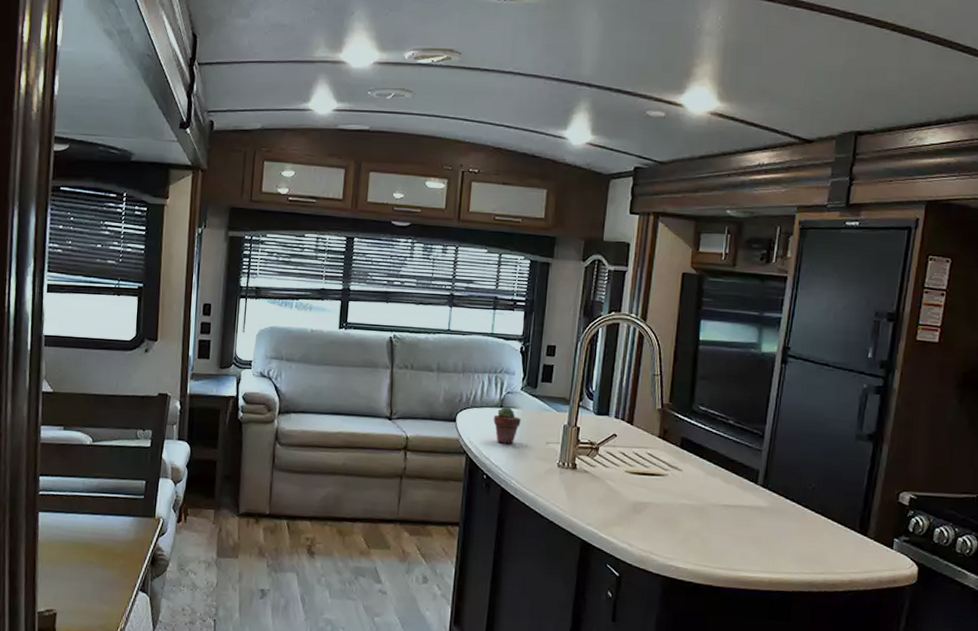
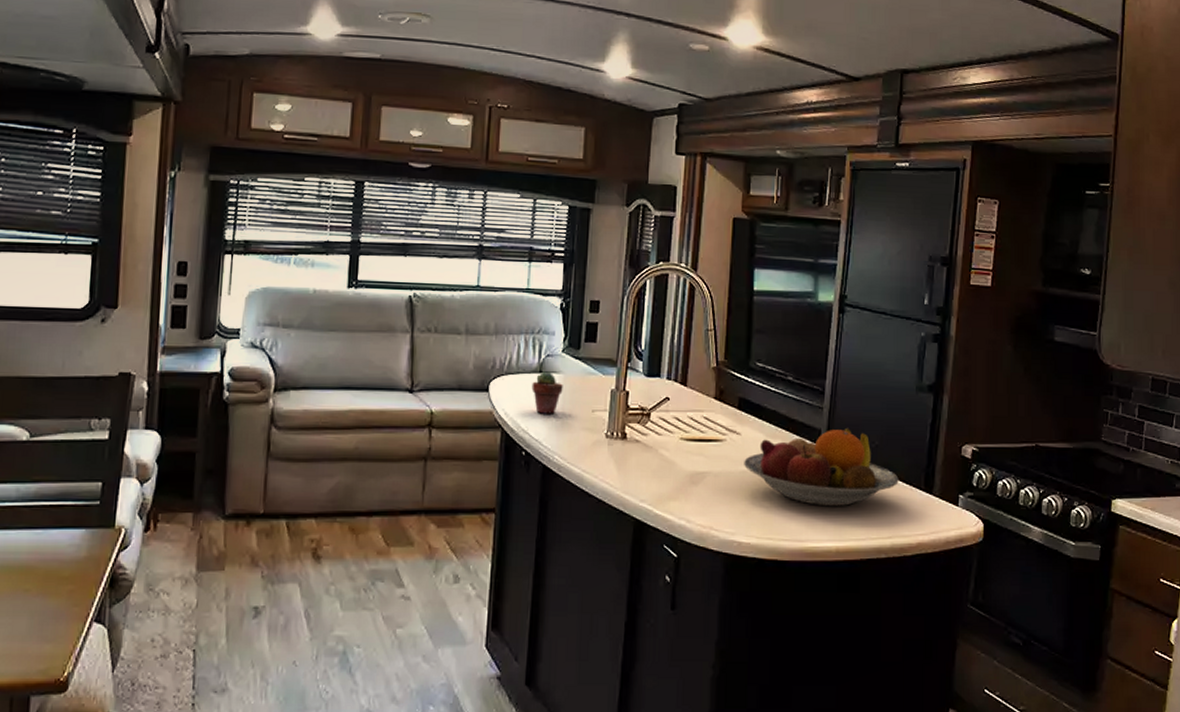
fruit bowl: none [684,469,834,542] -> present [744,427,899,507]

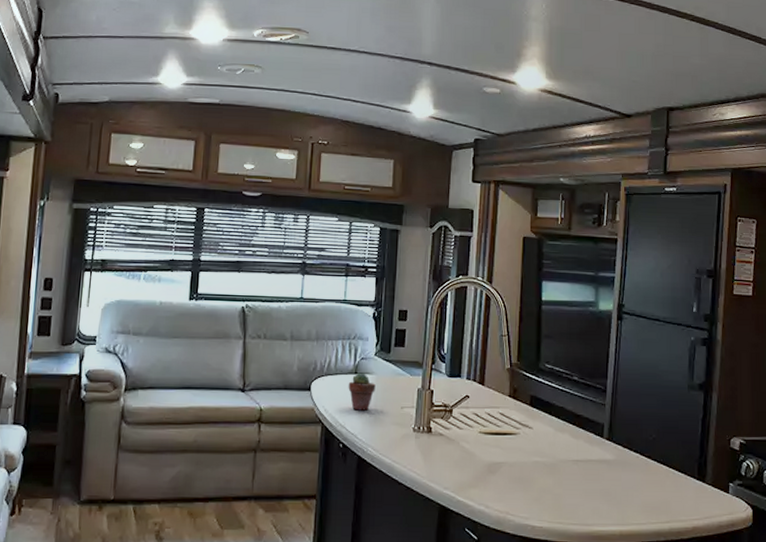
fruit bowl: present [744,427,899,507] -> none [536,422,675,494]

